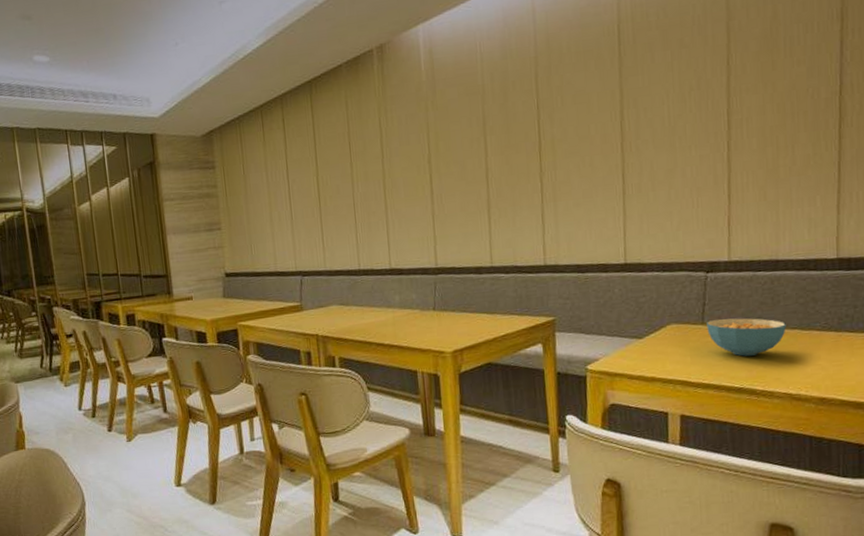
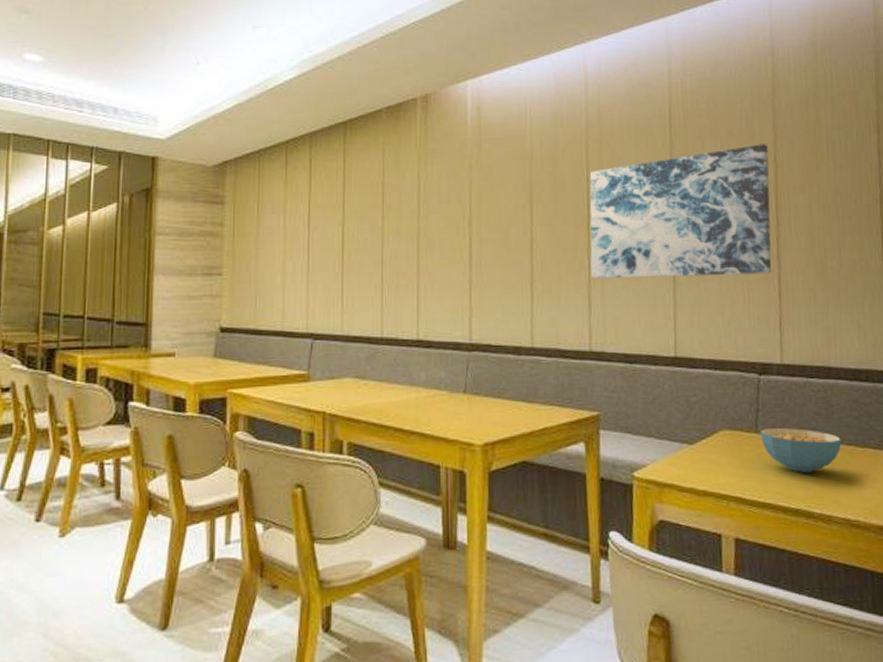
wall art: none [540,49,722,200] -> present [589,144,772,279]

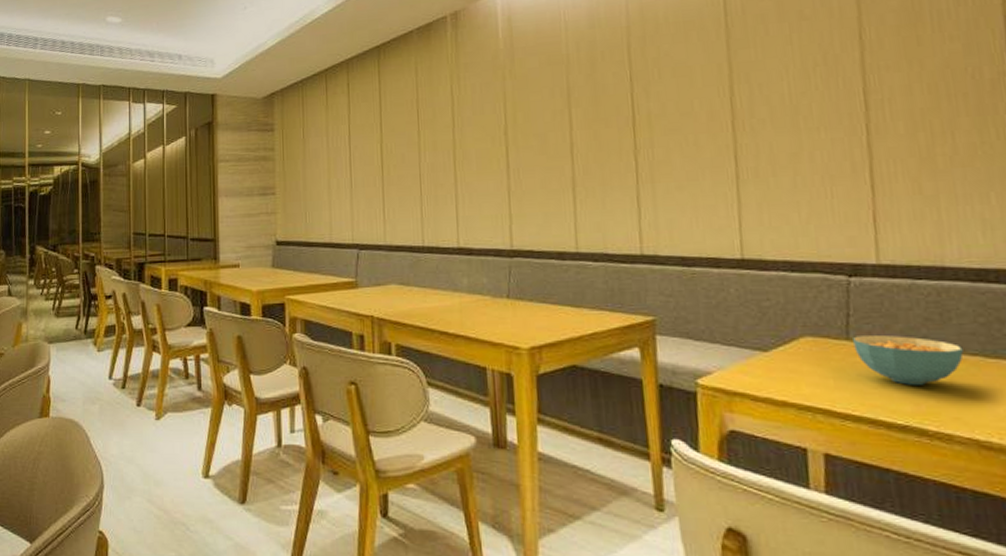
wall art: present [589,144,772,279] -> none [633,21,861,181]

